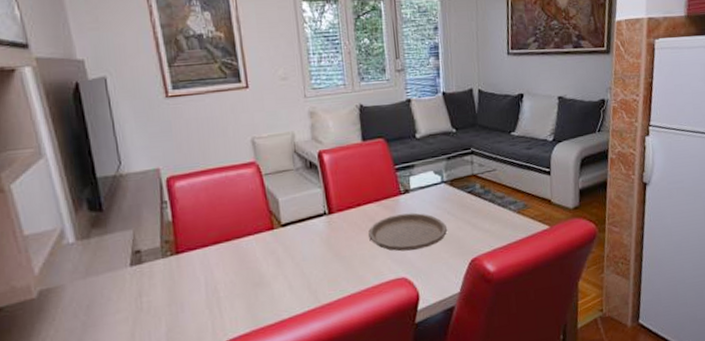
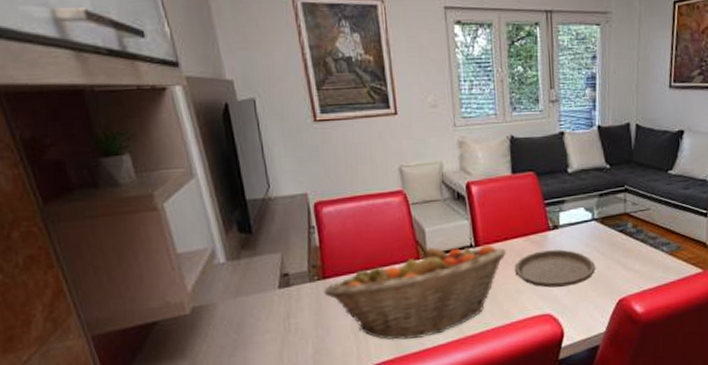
fruit basket: none [177,211,360,313] -> present [323,244,507,340]

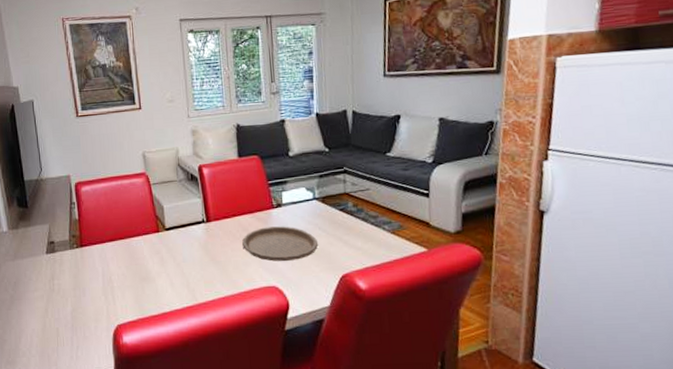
fruit basket: present [323,244,507,340] -> none [81,220,235,303]

